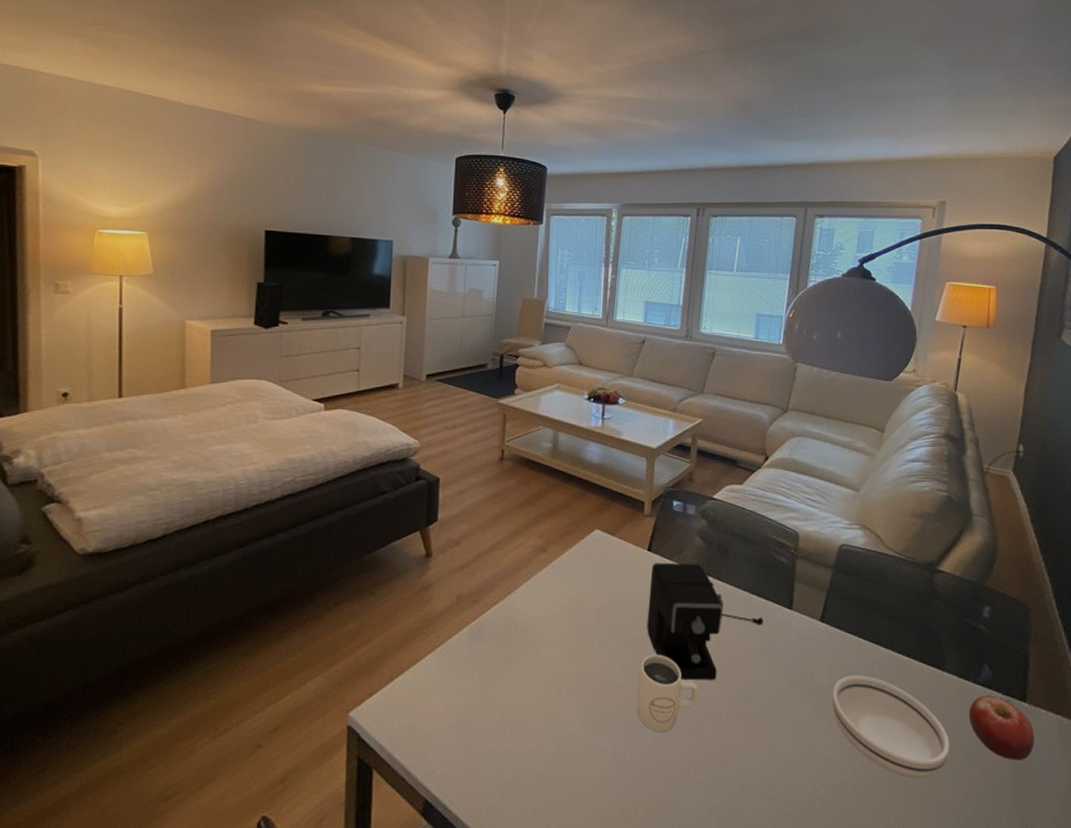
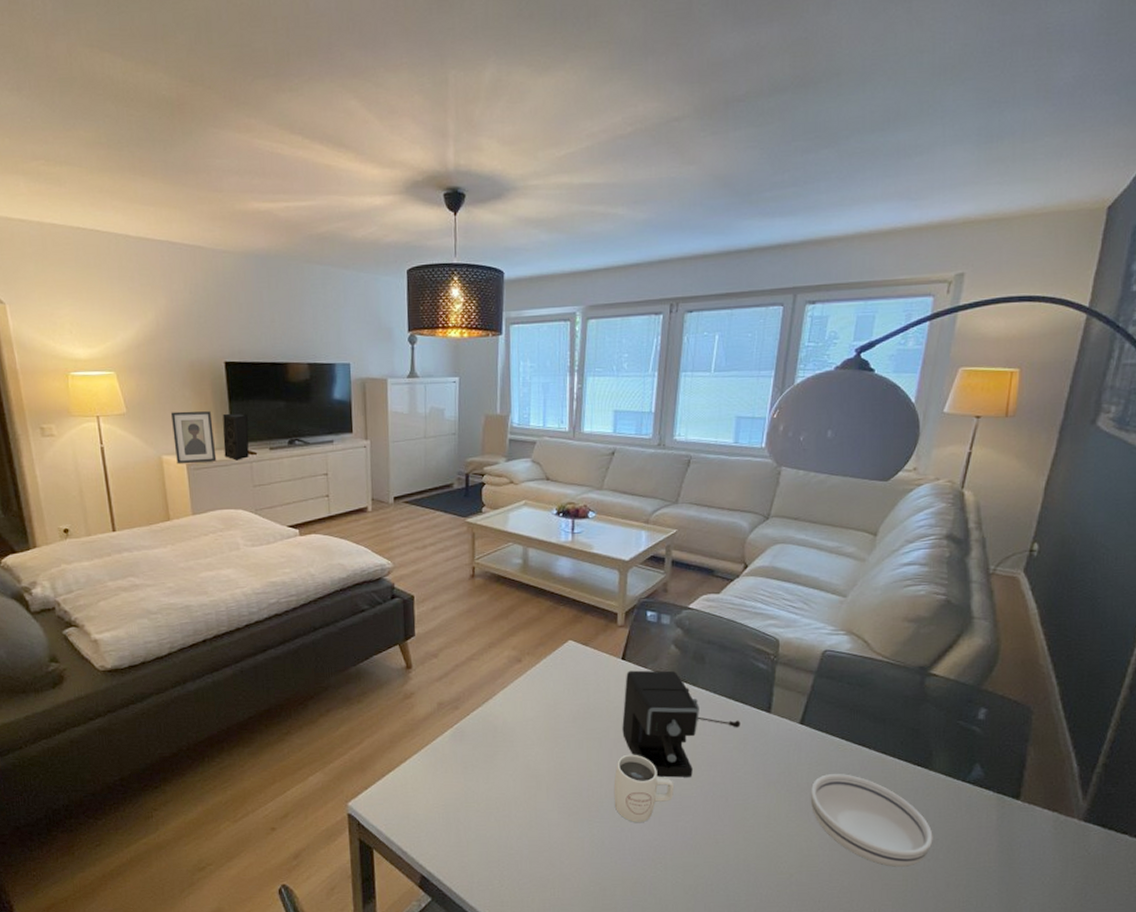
picture frame: none [200,276,245,330] -> present [171,411,217,465]
fruit: present [968,695,1035,760] -> none [955,792,1027,853]

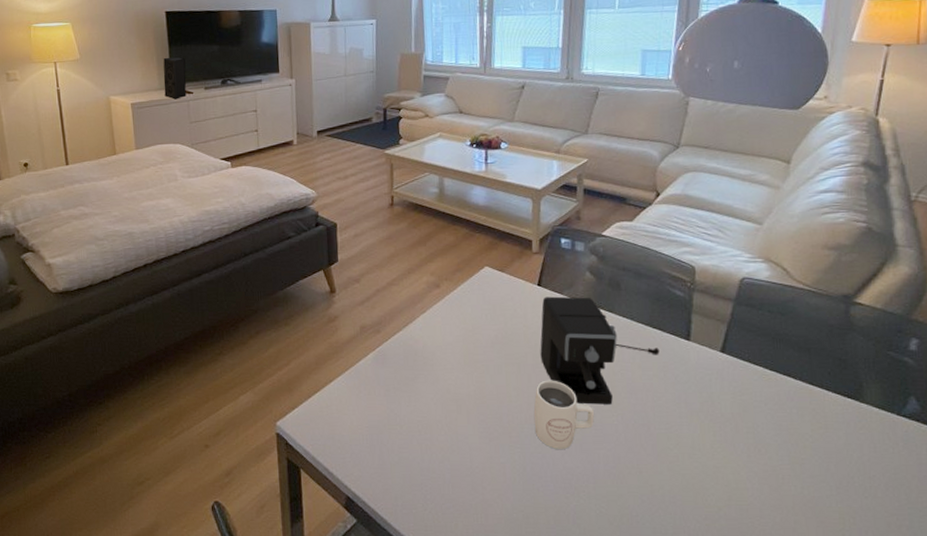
picture frame: present [171,411,217,465] -> none [119,56,158,104]
bowl: present [810,773,933,867] -> none [735,403,870,504]

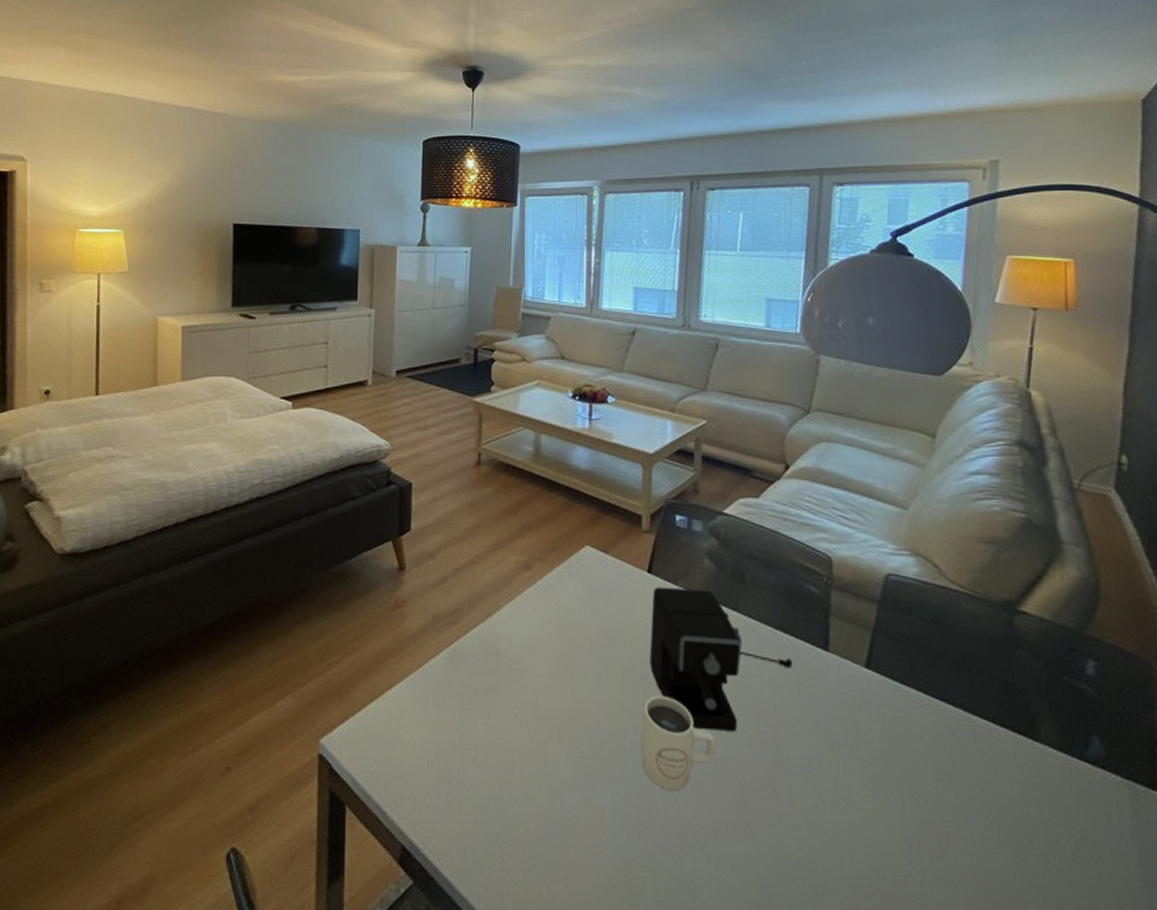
speaker: present [163,56,186,100] -> none [222,275,251,325]

